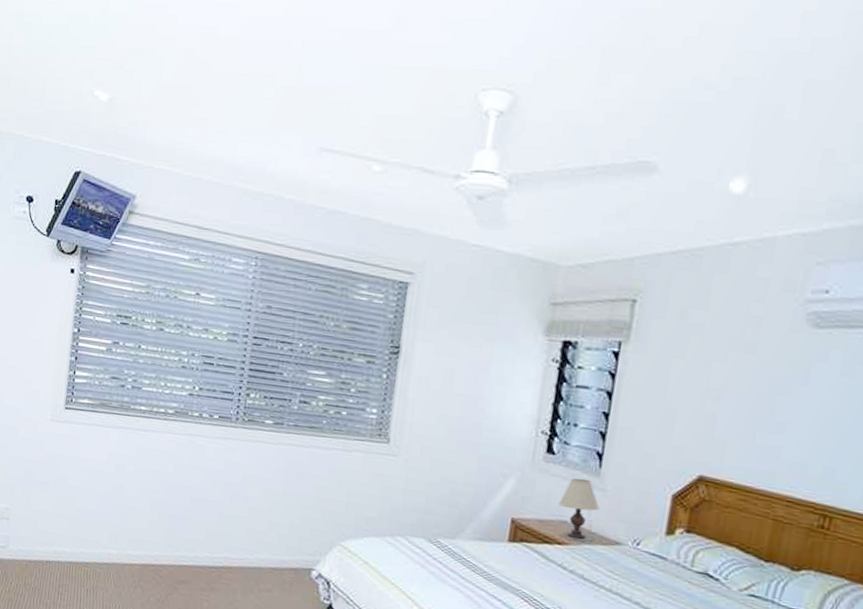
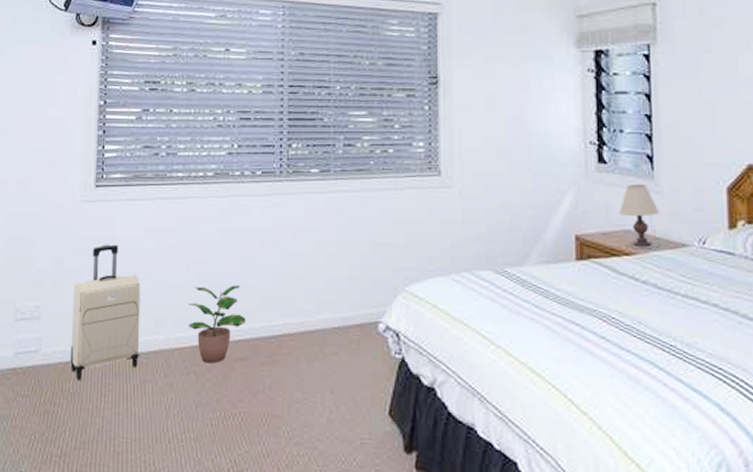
suitcase: none [33,462,99,578] -> present [70,244,141,380]
potted plant: none [139,512,191,582] -> present [188,285,246,364]

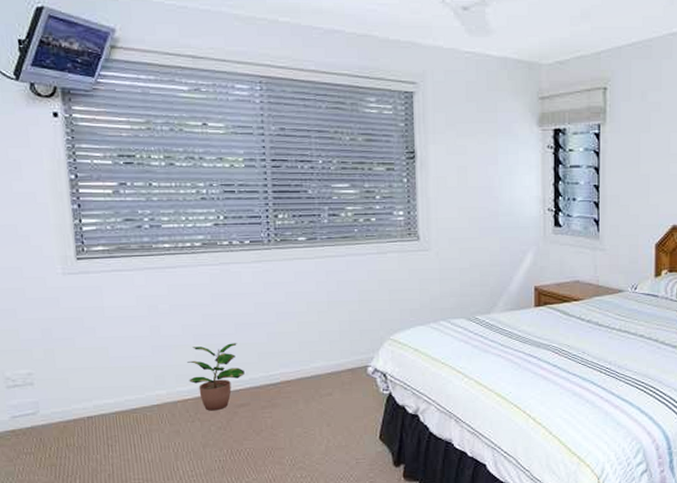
suitcase: present [70,244,141,380] -> none [65,313,143,435]
table lamp: present [618,183,660,249] -> none [570,243,603,296]

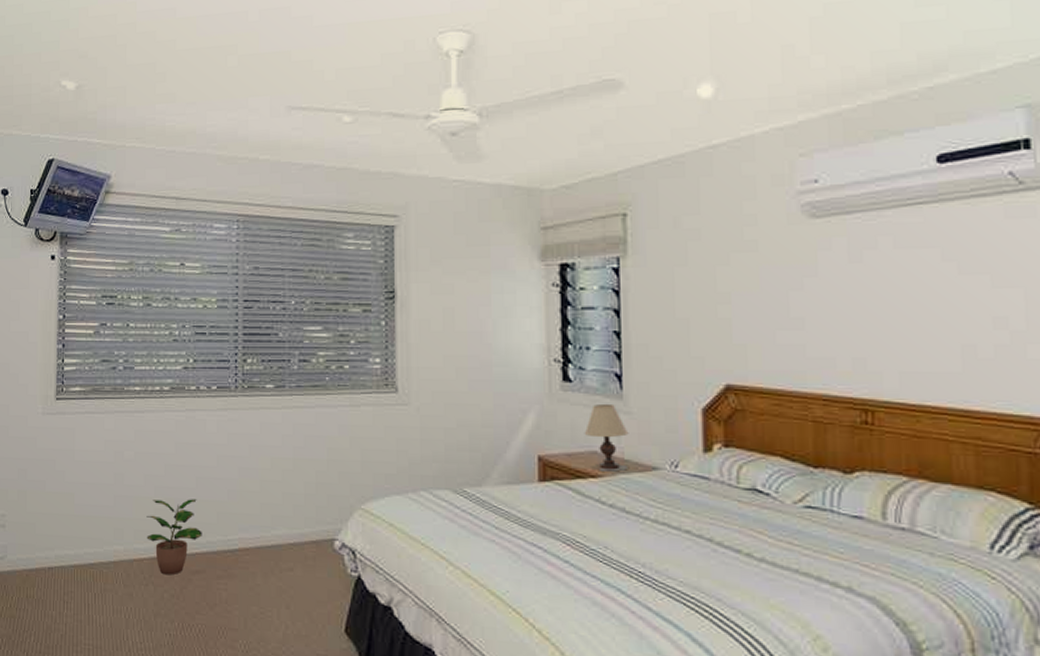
table lamp: none [570,243,603,296] -> present [584,403,629,472]

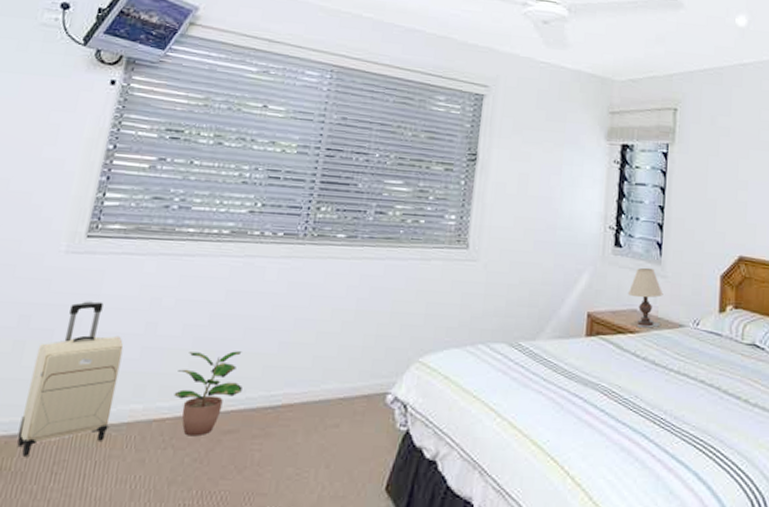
suitcase: none [34,456,100,587] -> present [17,301,124,456]

